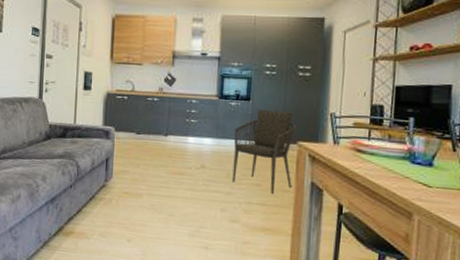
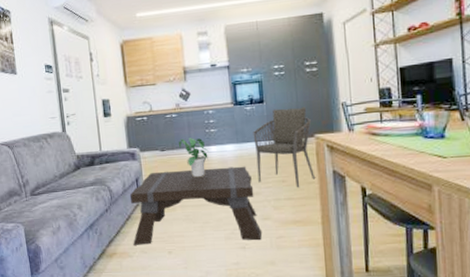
coffee table: none [93,155,229,243] -> present [130,166,263,245]
potted plant: none [155,124,186,167] -> present [178,138,209,178]

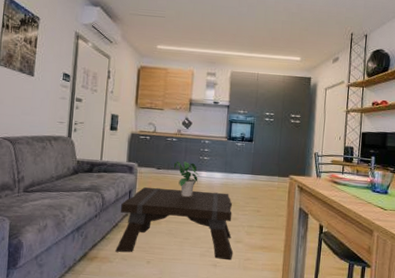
armchair: present [253,106,315,188] -> none [237,148,289,219]

